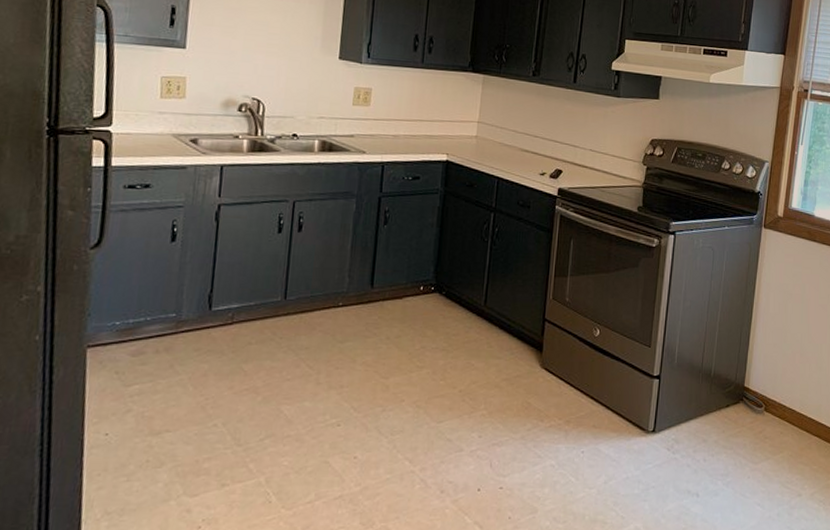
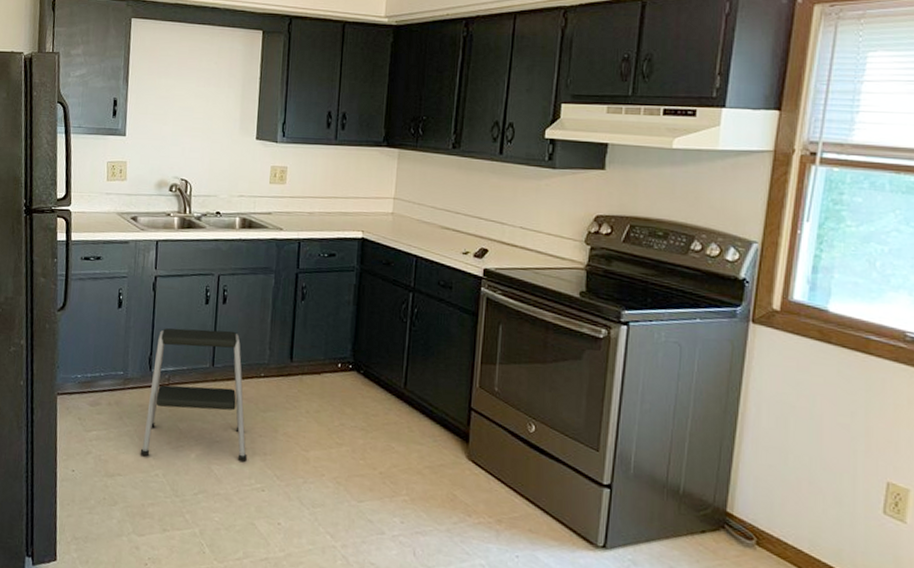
step stool: none [194,260,322,407] -> present [140,328,247,462]

